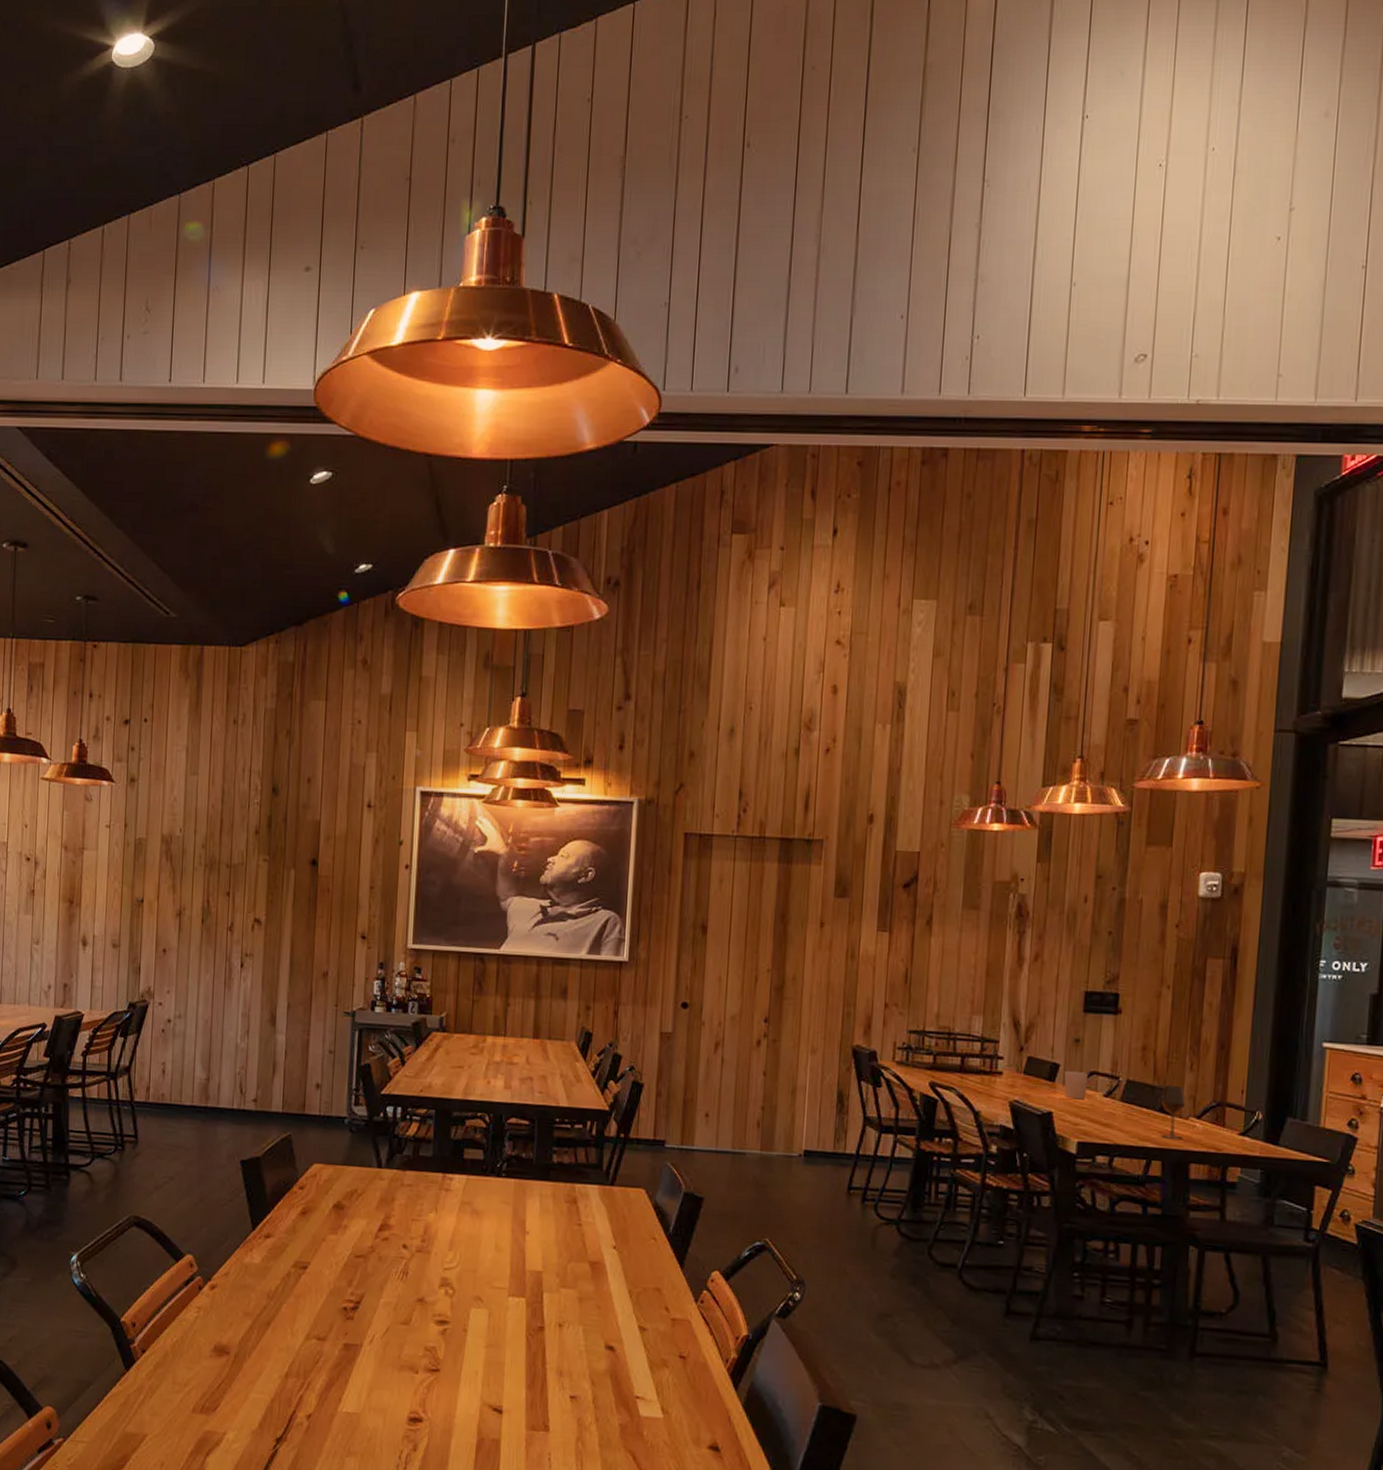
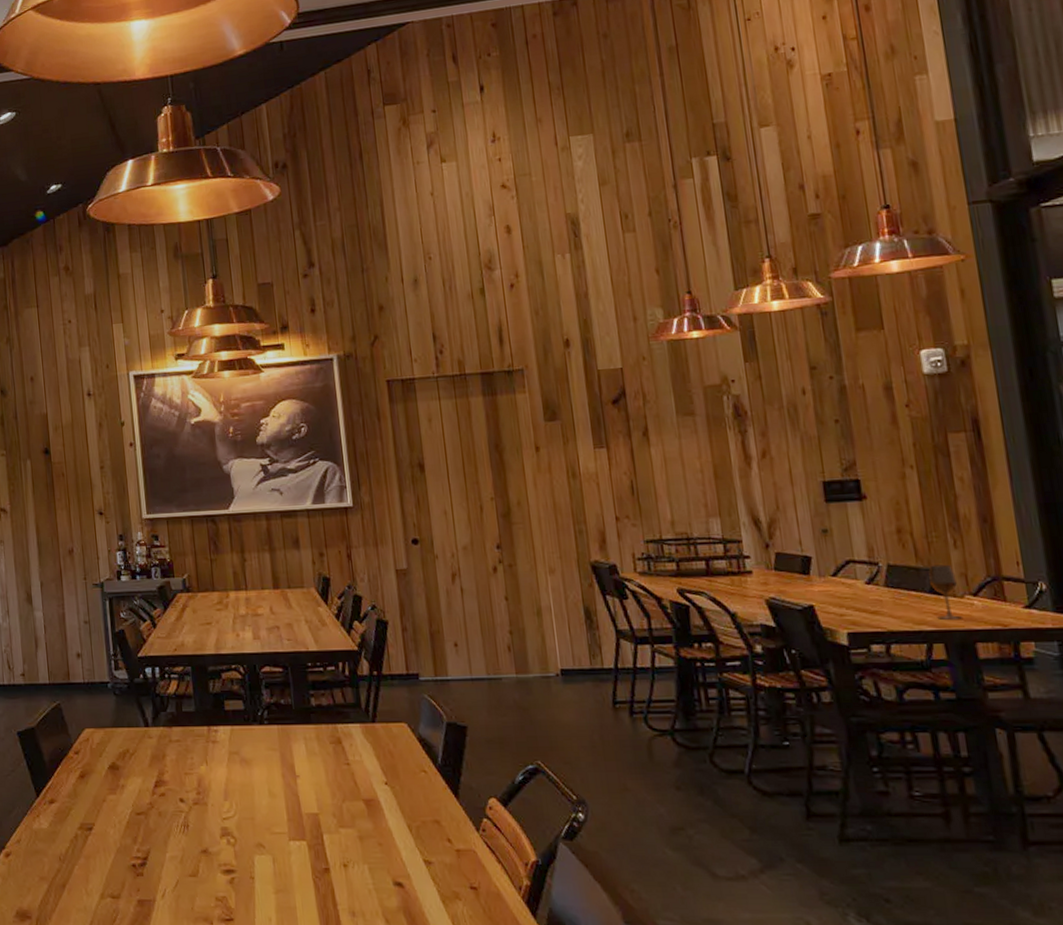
candle holder: present [1064,1071,1088,1100] -> none [818,562,847,590]

